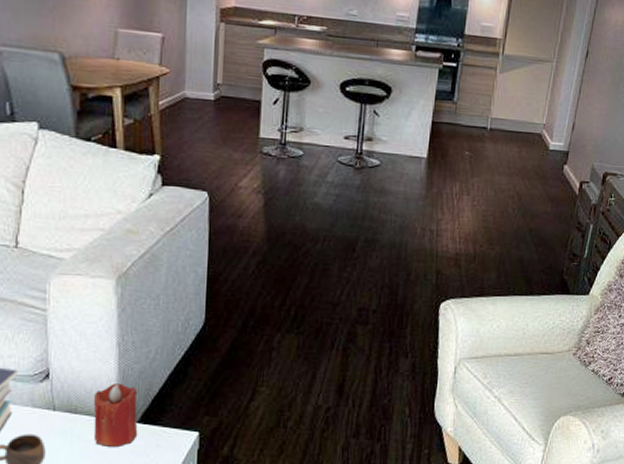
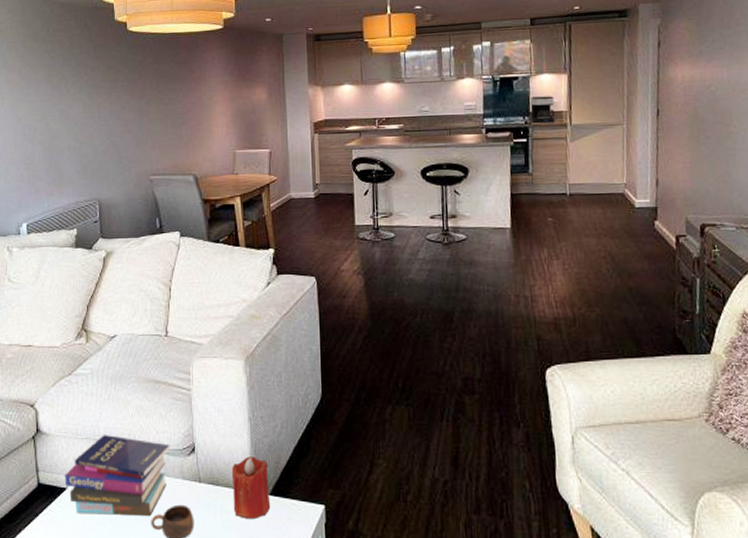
coffee maker: none [453,17,497,51] -> present [520,96,564,124]

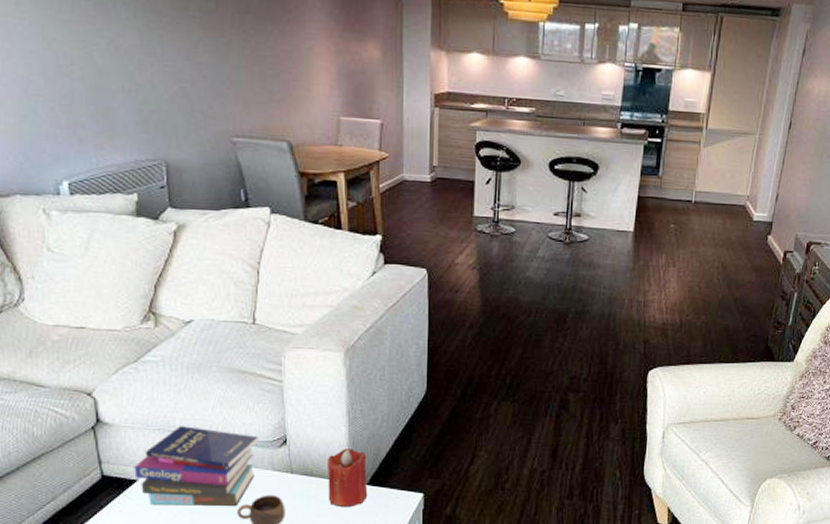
coffee maker: present [520,96,564,124] -> none [657,93,701,126]

